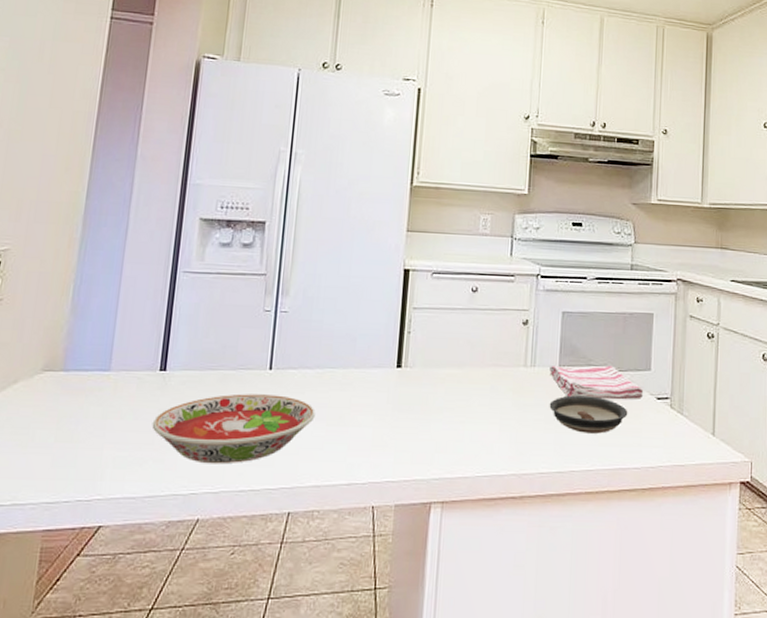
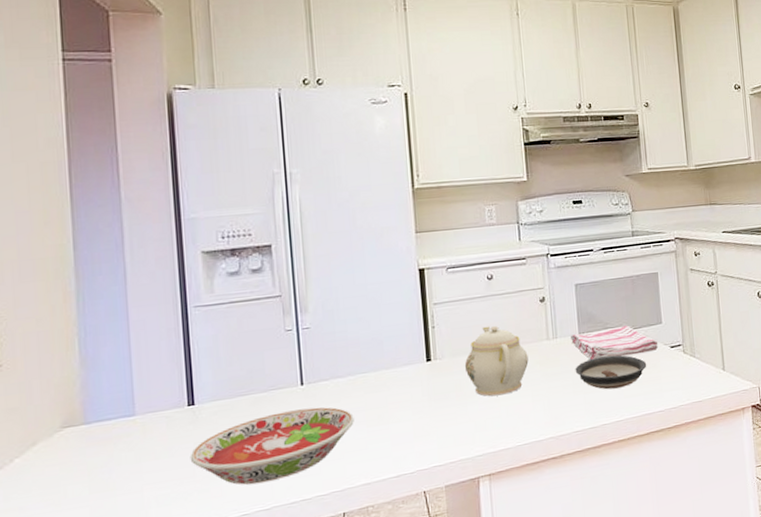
teapot: none [434,341,502,418] -> present [464,325,529,397]

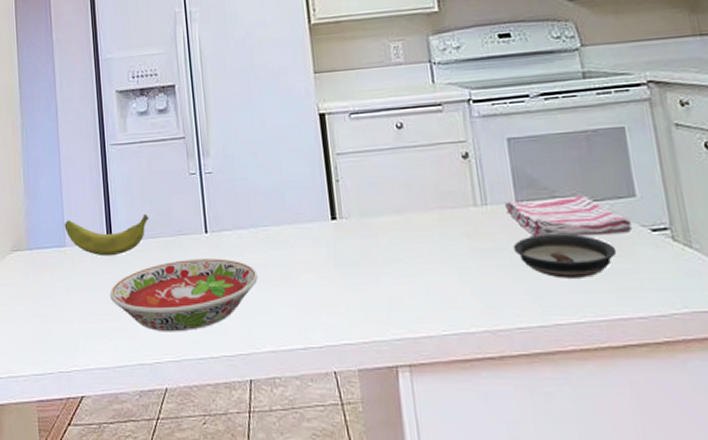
banana: none [134,372,239,421] -> present [64,213,150,257]
teapot: present [464,325,529,397] -> none [374,183,452,270]

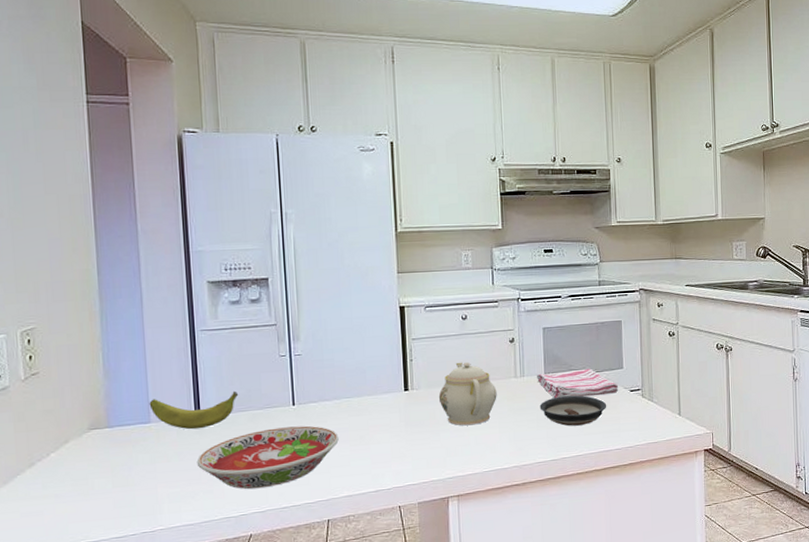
teapot: none [374,183,452,270] -> present [438,361,497,426]

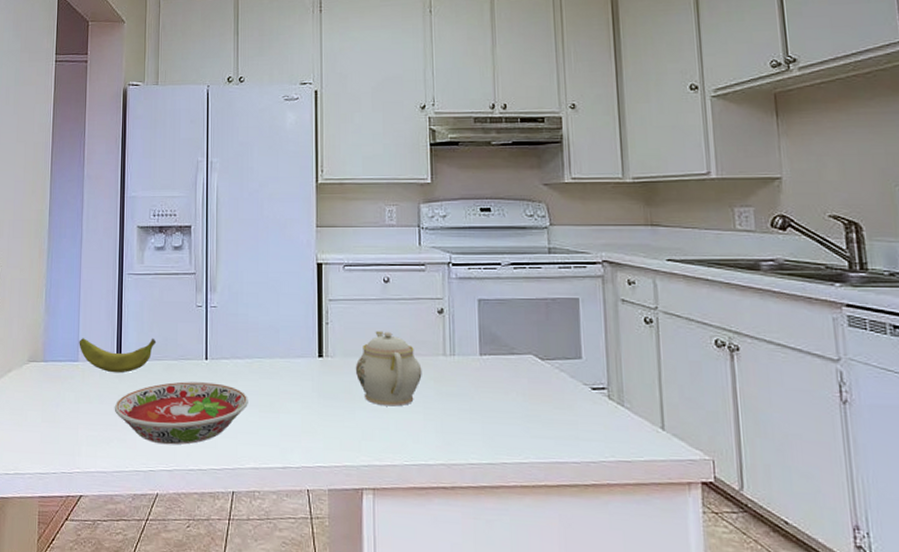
dish towel: present [537,368,619,398] -> none [470,354,576,390]
saucer: present [539,395,607,426] -> none [473,385,561,425]

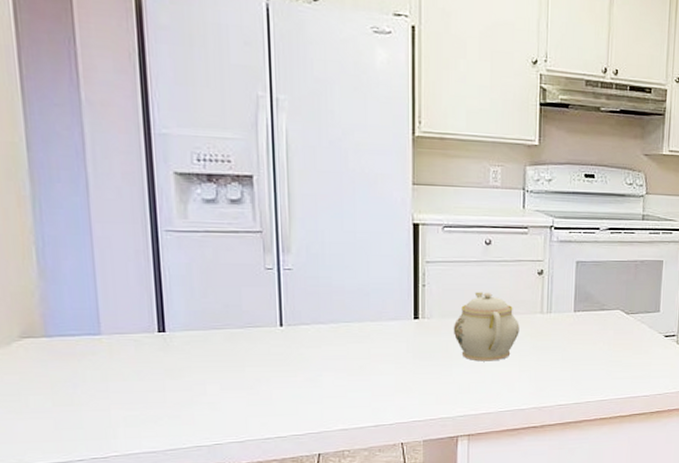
banana: present [79,338,157,374] -> none [99,304,214,346]
bowl: present [114,382,248,445] -> none [160,350,334,417]

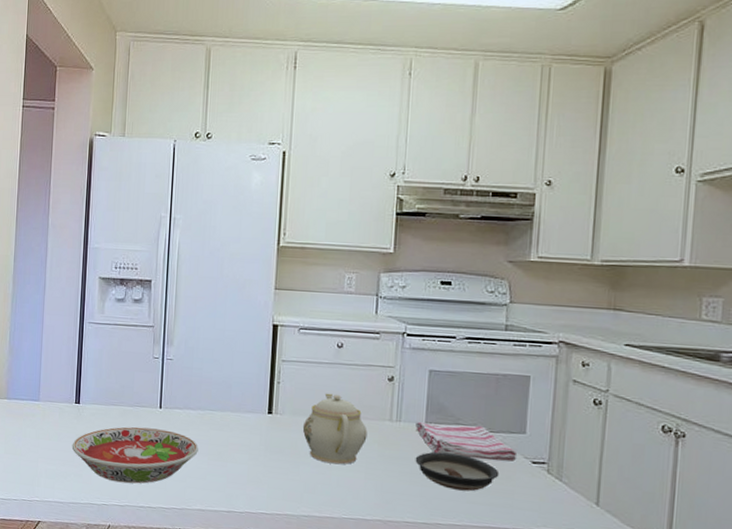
bowl: none [160,350,334,417] -> present [72,427,199,484]
dish towel: none [565,309,653,339] -> present [416,422,518,462]
saucer: none [565,337,639,369] -> present [415,451,500,492]

